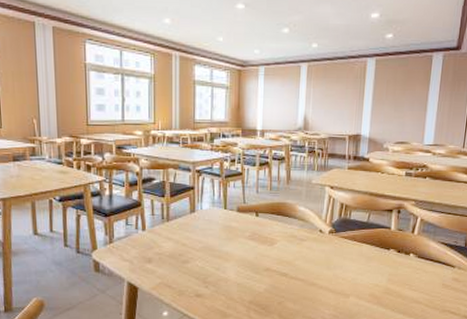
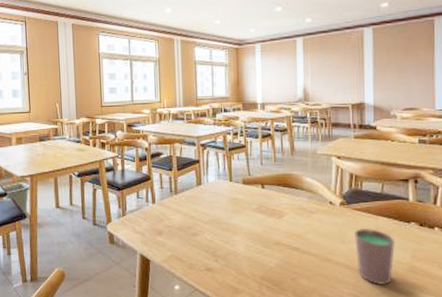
cup: none [338,254,375,307] -> present [355,228,395,286]

